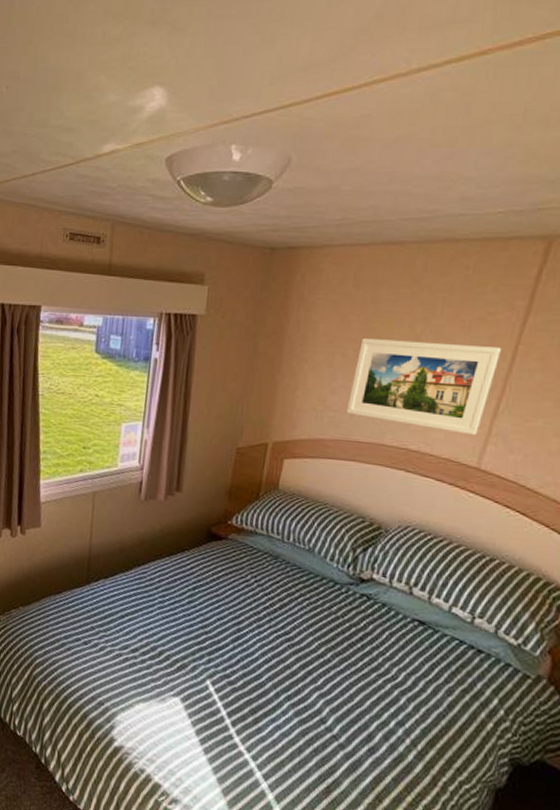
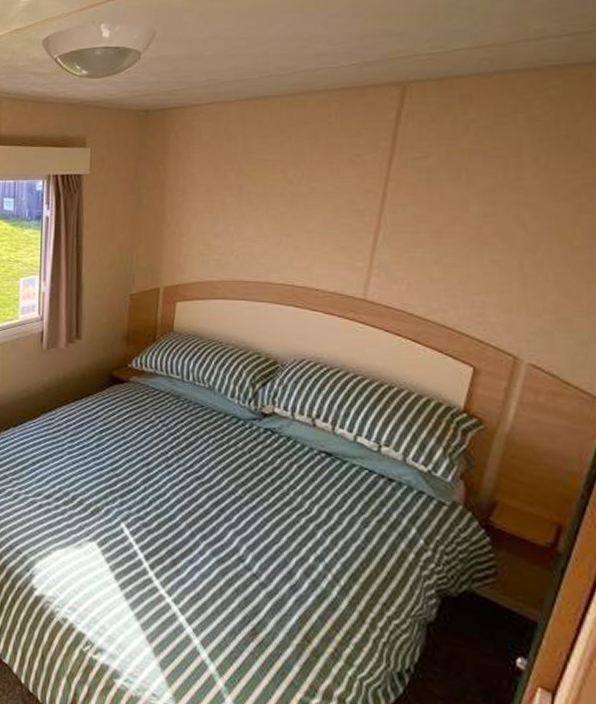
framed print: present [346,338,502,436] -> none [231,185,372,269]

